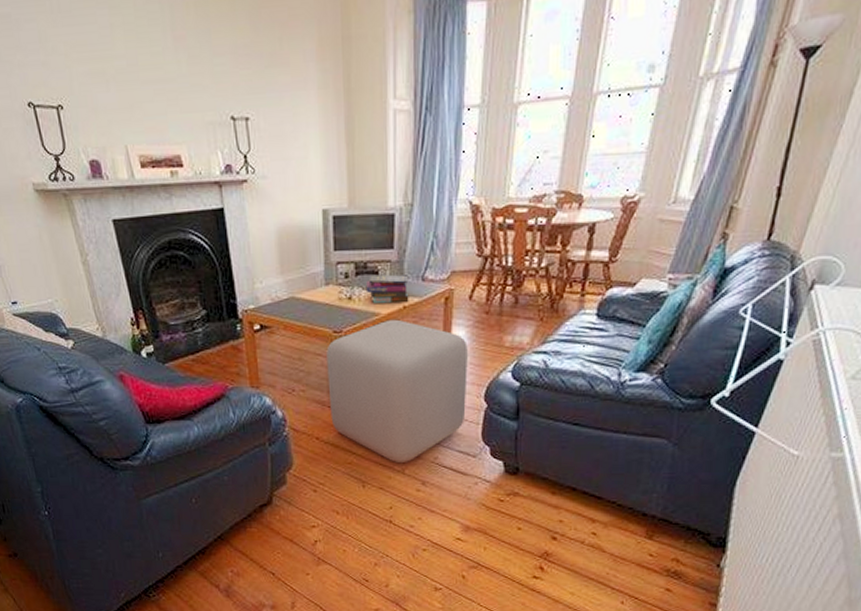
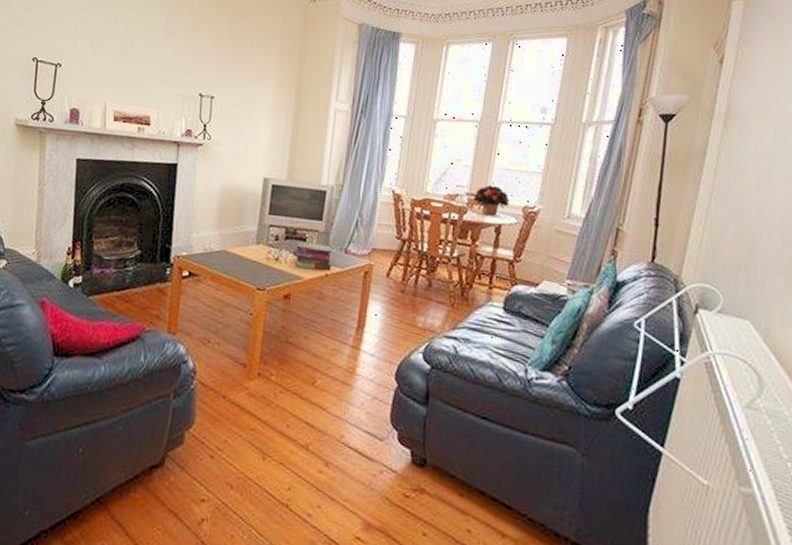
pouf: present [326,319,468,464] -> none [241,284,382,438]
bouquet: none [565,176,606,214] -> present [474,184,510,216]

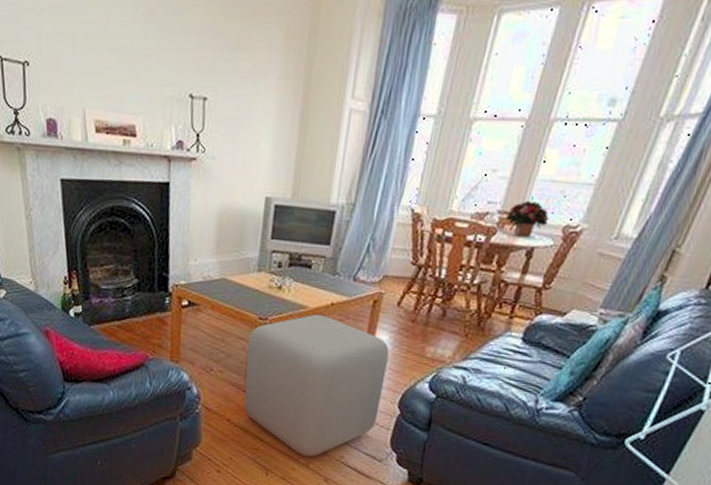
pouf: none [241,284,382,438] -> present [244,314,390,457]
books: present [293,241,333,270] -> none [298,268,341,299]

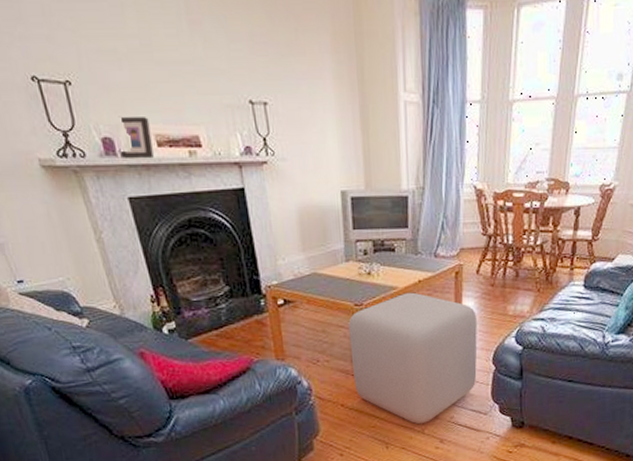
picture frame: none [60,99,92,144] -> present [118,116,154,160]
bouquet: present [507,200,549,238] -> none [554,166,588,199]

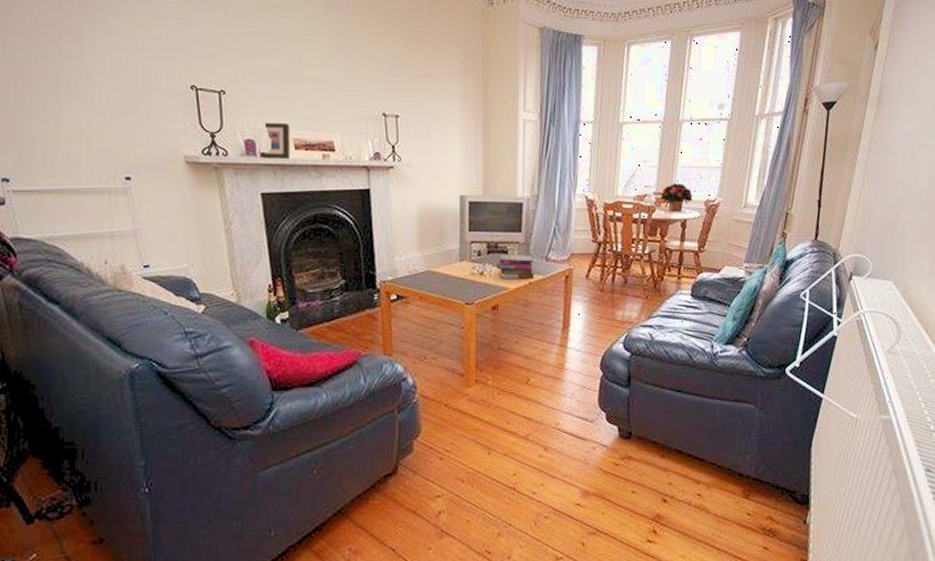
pouf: present [348,292,478,425] -> none [458,294,585,430]
books: none [384,251,424,279] -> present [497,254,534,280]
bouquet: none [554,166,588,199] -> present [661,182,693,212]

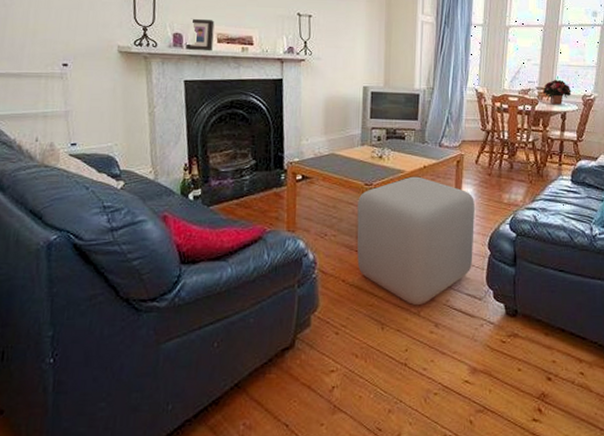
pouf: none [458,294,585,430] -> present [357,176,474,306]
books: present [497,254,534,280] -> none [395,139,429,163]

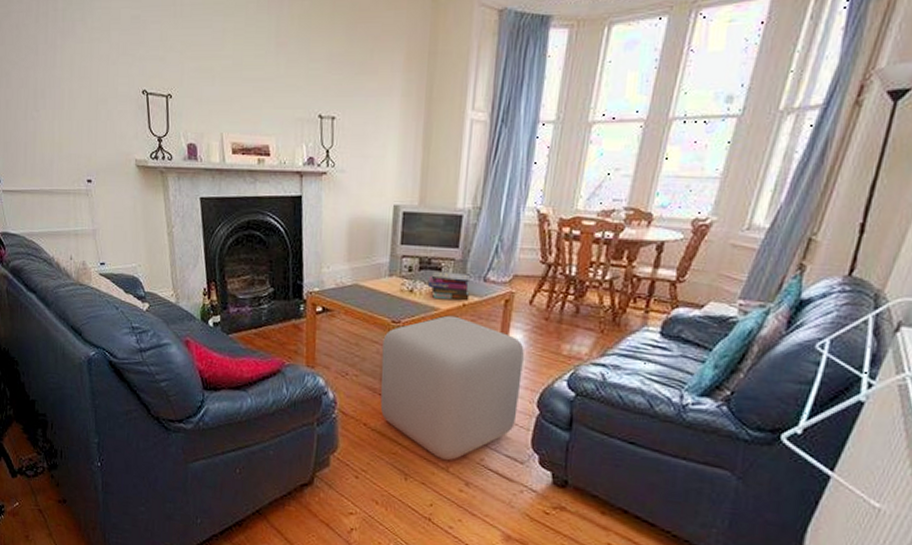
picture frame: present [185,18,215,52] -> none [200,125,229,164]
books: none [395,139,429,163] -> present [429,271,471,300]
bouquet: present [543,79,572,105] -> none [634,196,677,232]

